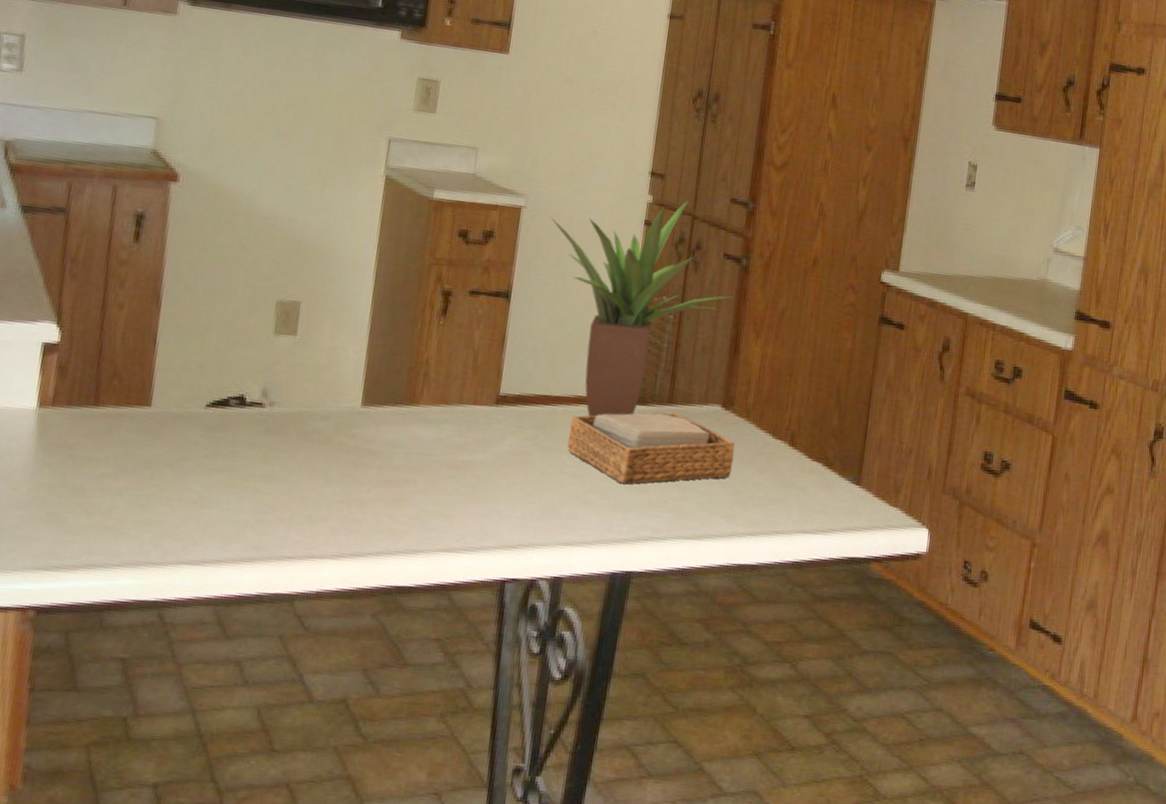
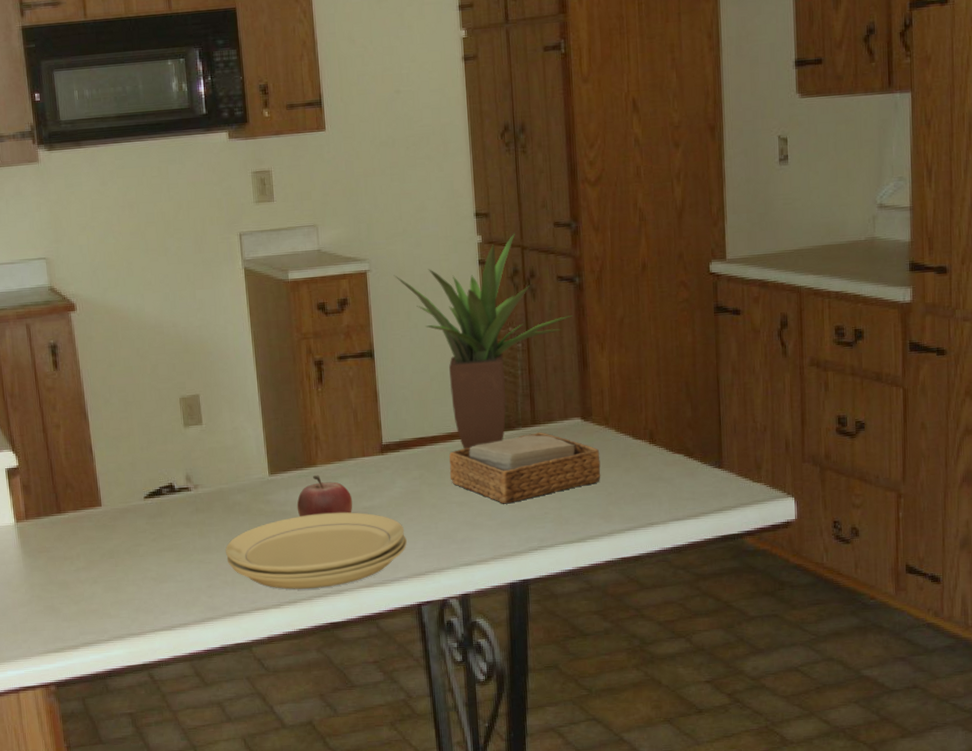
plate: none [288,458,504,545] -> present [225,512,407,590]
fruit: none [385,415,452,465] -> present [297,475,353,517]

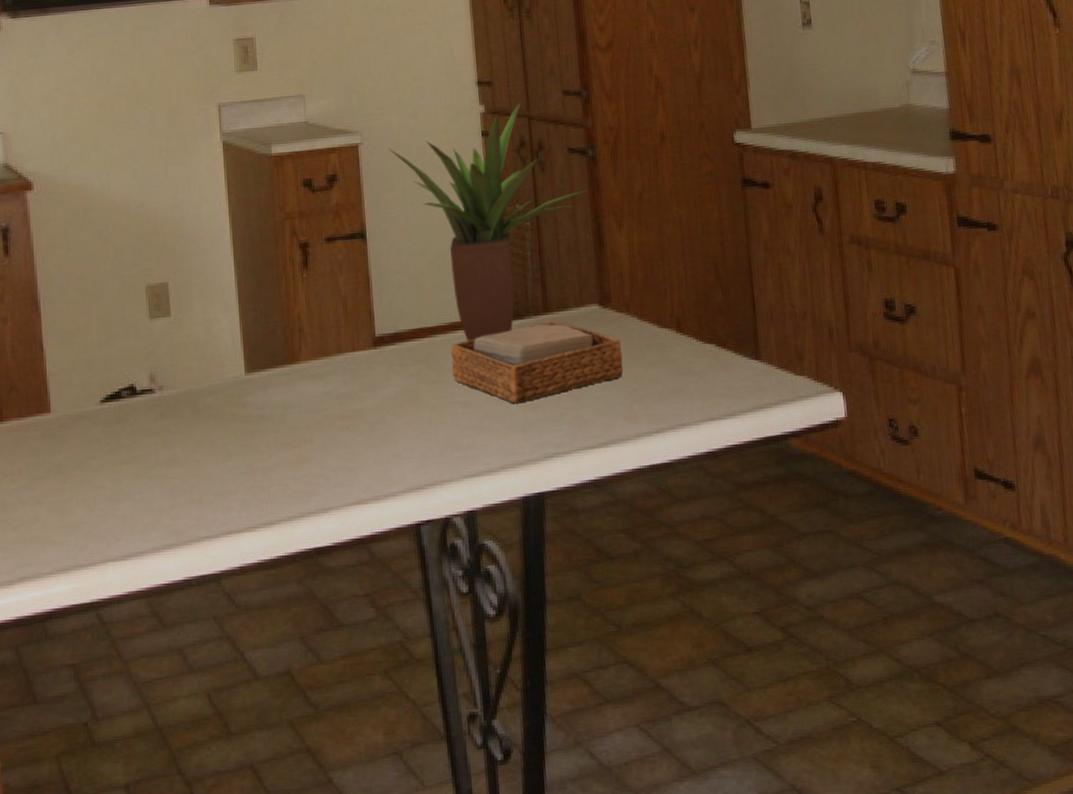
plate: present [225,512,407,590] -> none [192,416,403,509]
fruit: present [297,475,353,517] -> none [276,373,341,423]

